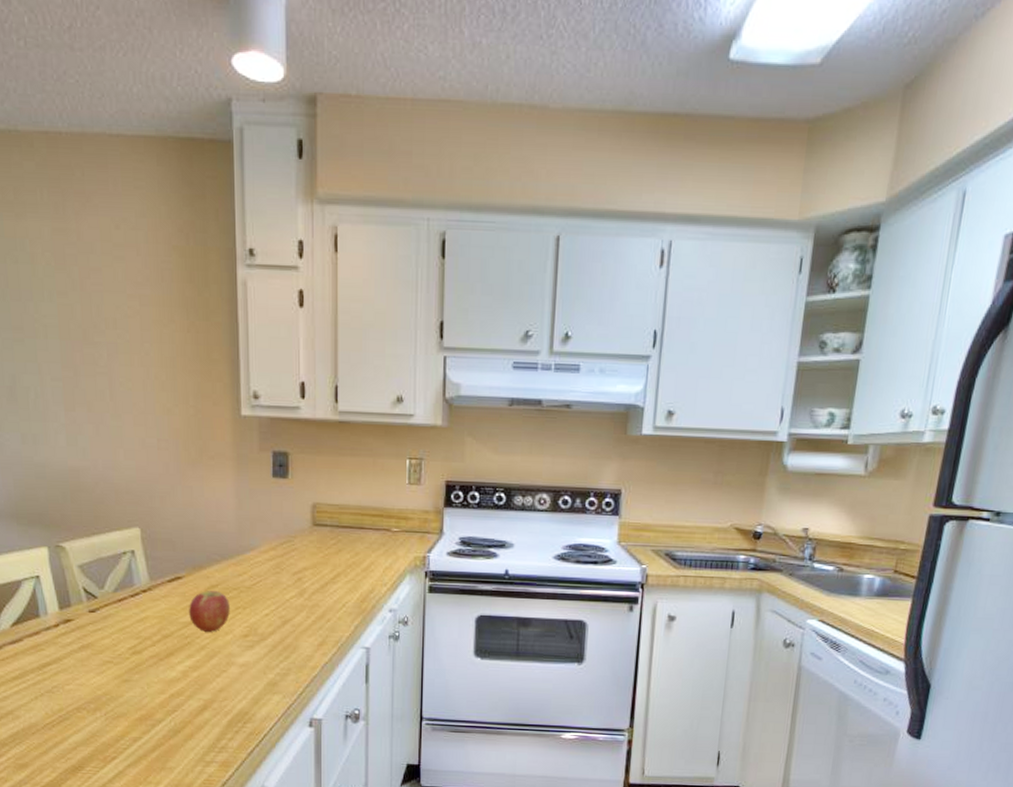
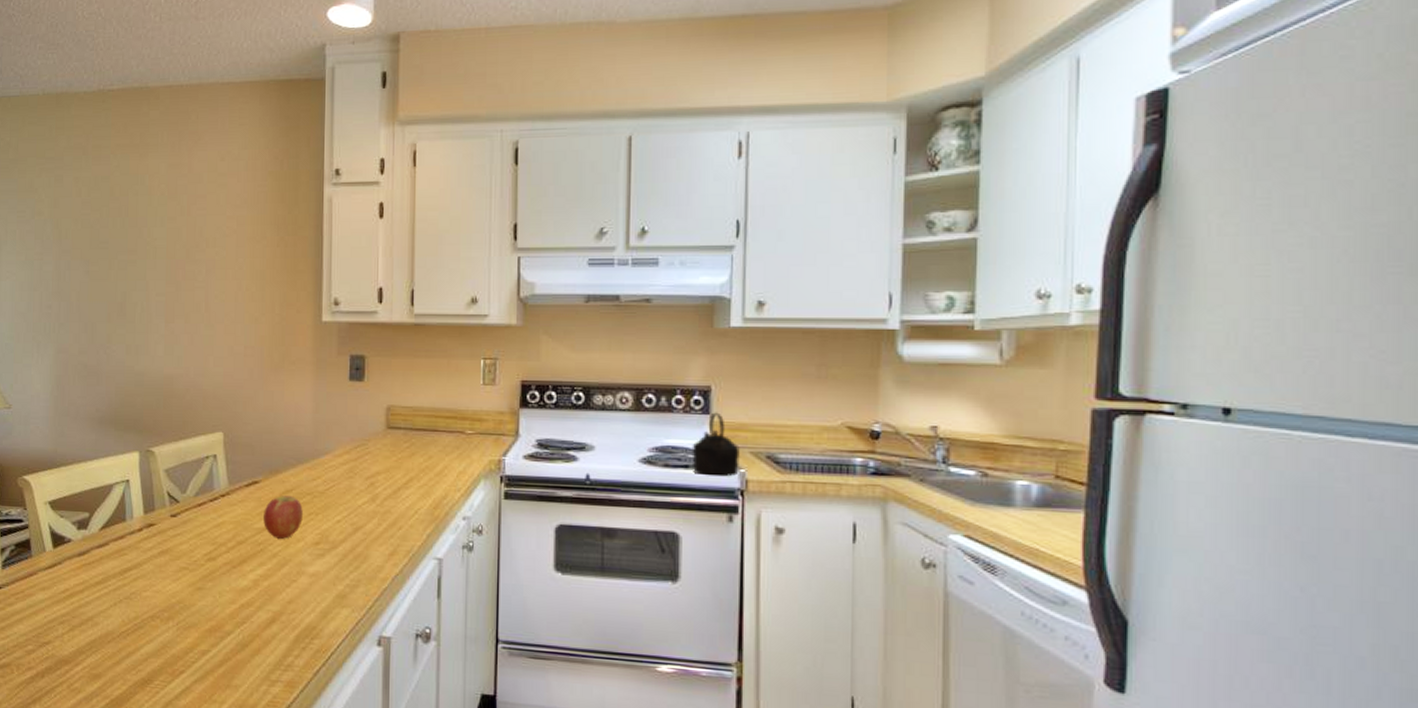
kettle: none [601,513,644,572] -> present [692,412,741,477]

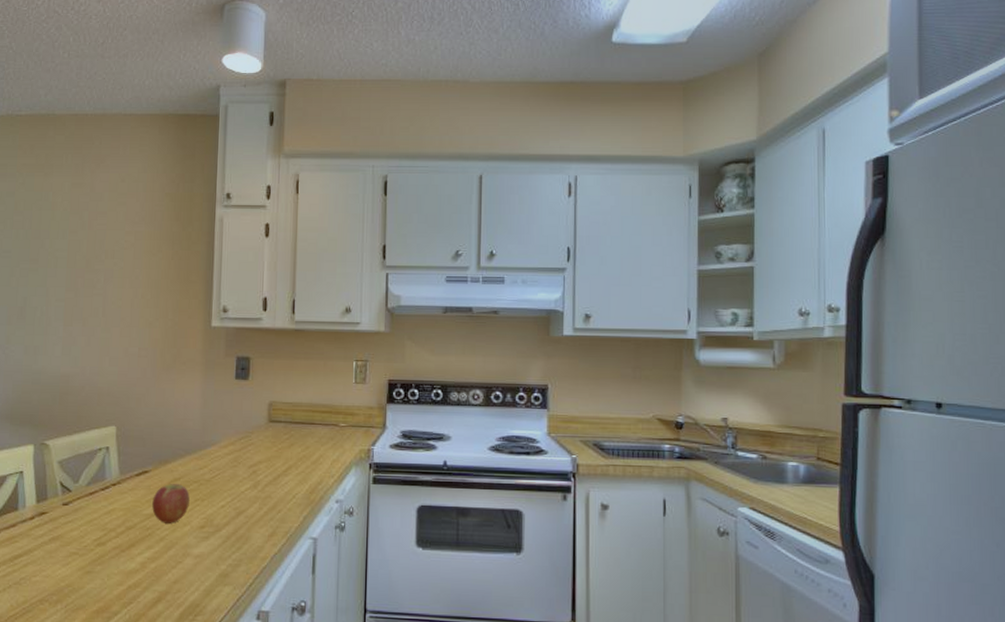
kettle: present [692,412,741,477] -> none [532,407,573,462]

